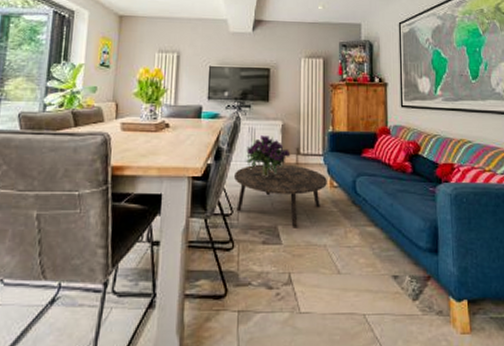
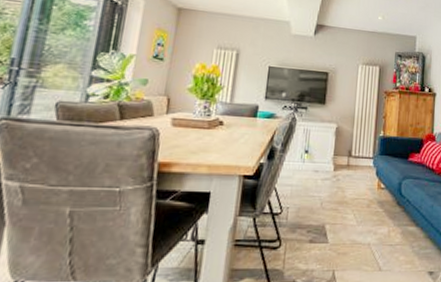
coffee table: present [234,164,327,228] -> none [286,164,375,228]
bouquet: present [245,135,291,178] -> none [298,137,343,179]

